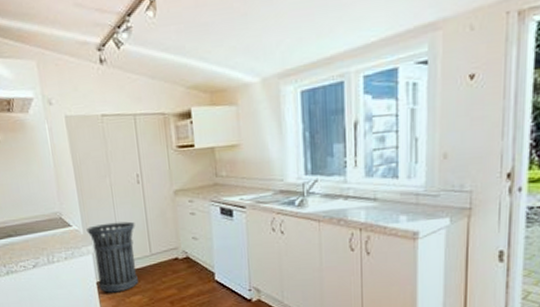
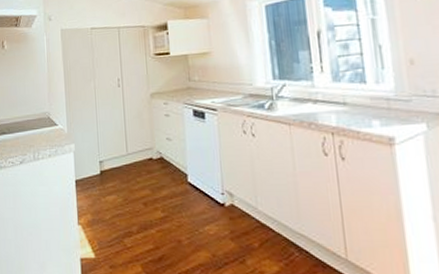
trash can: present [86,221,138,293] -> none [70,121,114,191]

